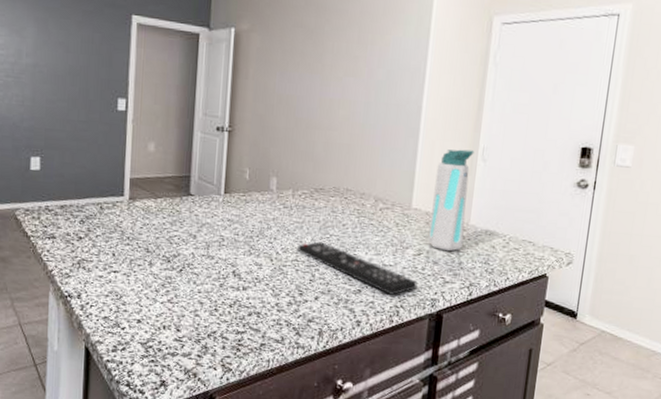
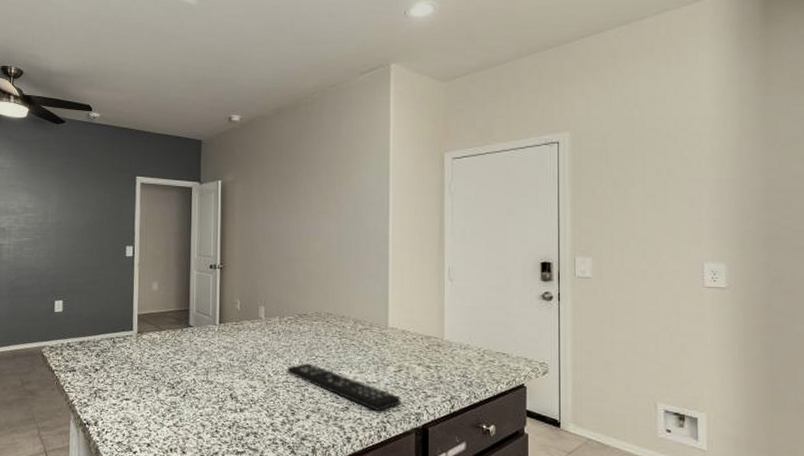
water bottle: present [428,149,475,252] -> none [406,271,441,367]

